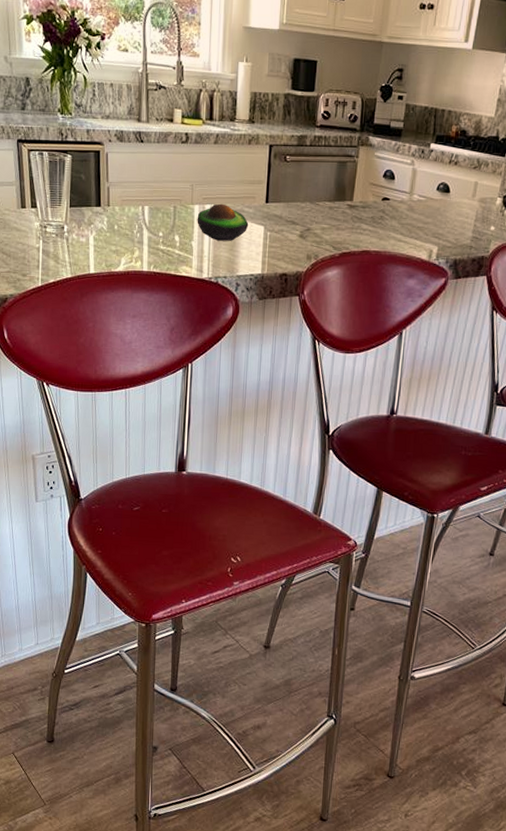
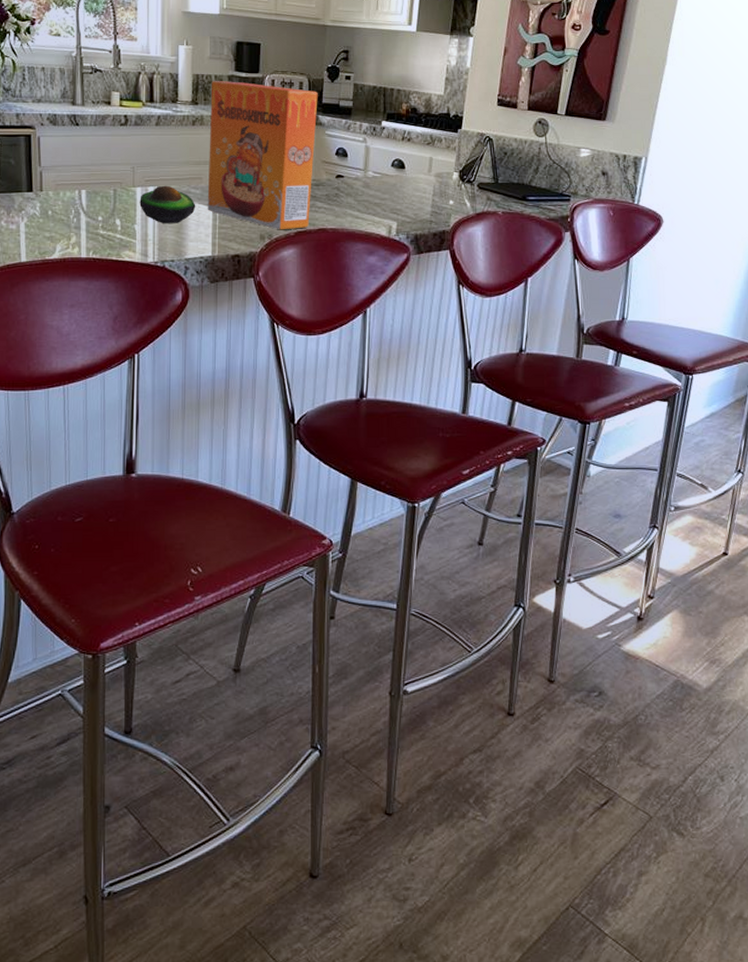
cereal box: none [259,98,370,251] -> present [207,80,318,230]

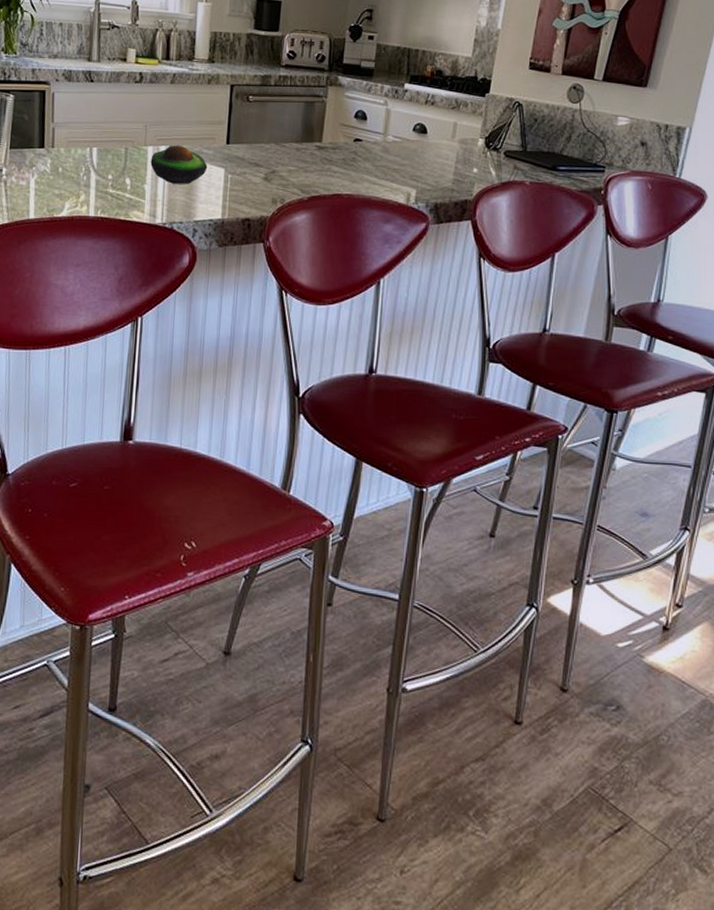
cereal box: present [207,80,318,230] -> none [219,38,339,195]

